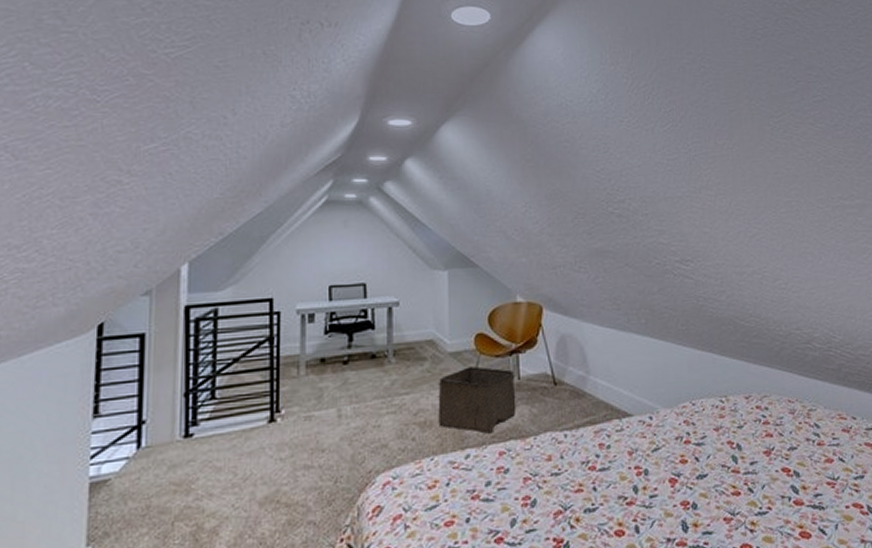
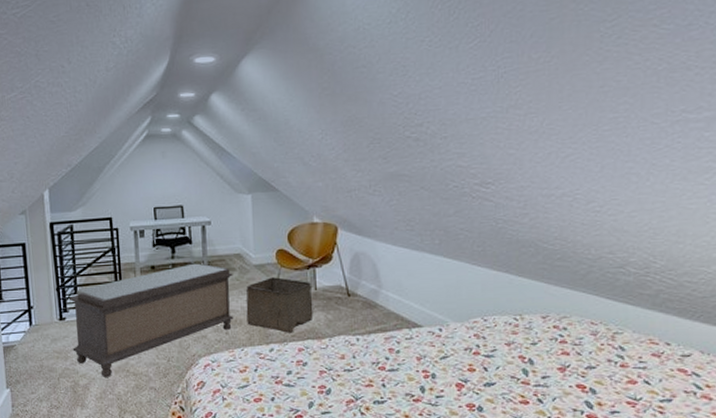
bench: none [199,353,424,514] -> present [68,263,234,377]

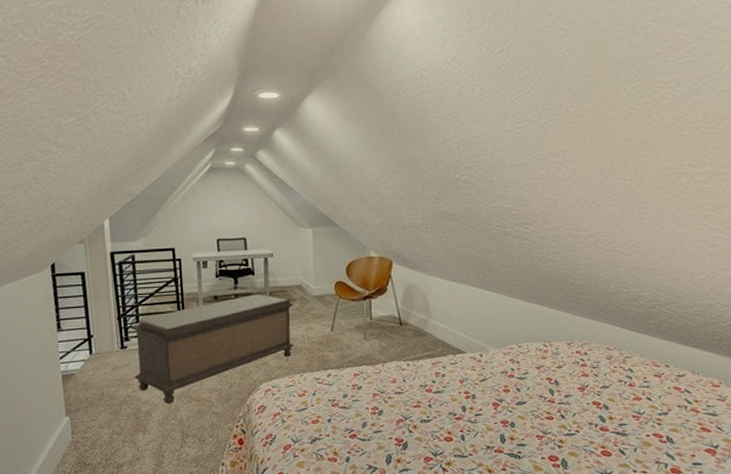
storage bin: present [246,277,314,334] -> none [305,307,368,361]

